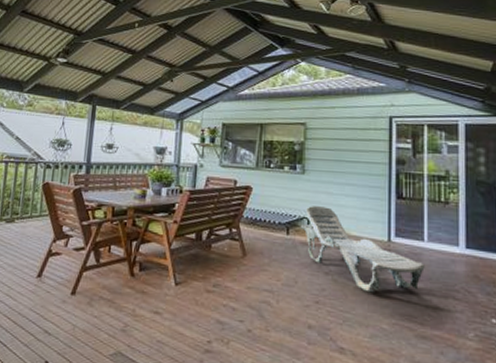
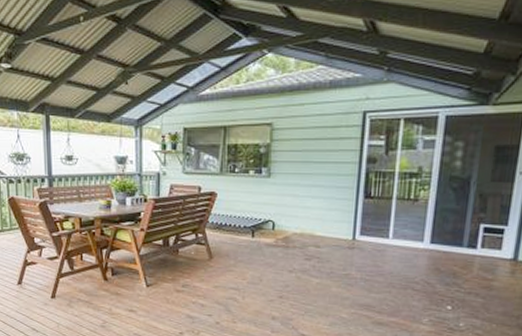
lounge chair: present [300,206,425,293] -> none [265,209,387,287]

